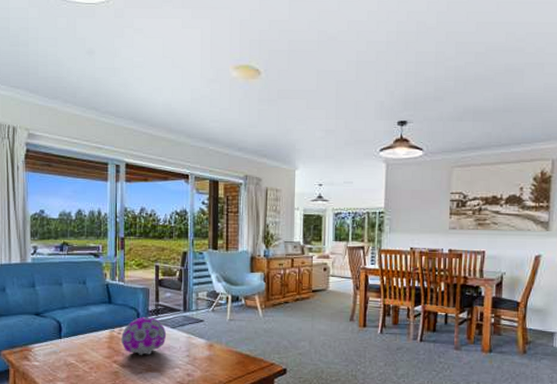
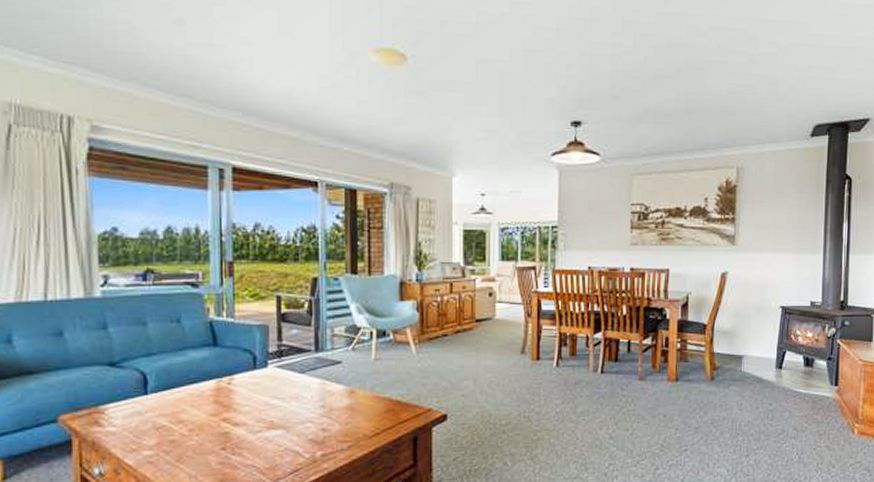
decorative ball: present [121,317,167,355] -> none [232,361,294,409]

